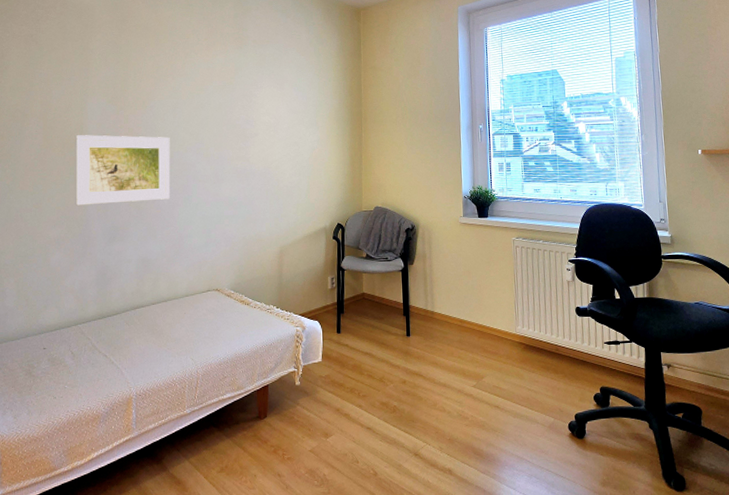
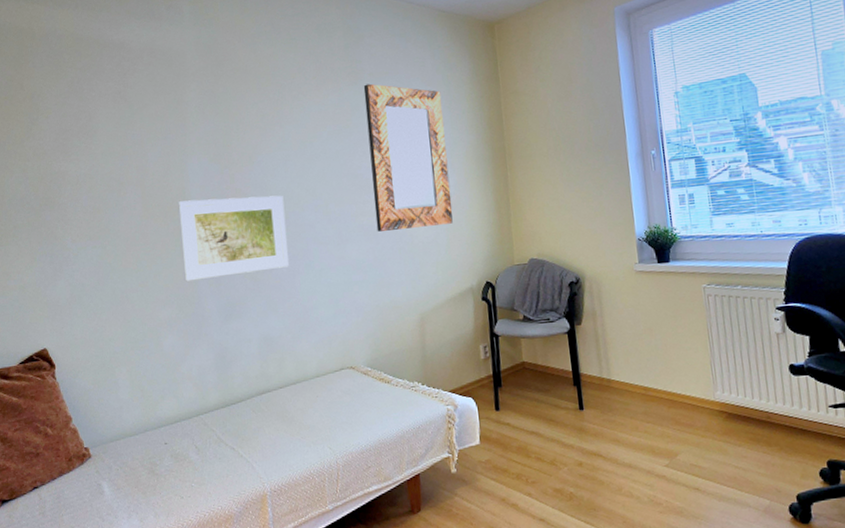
home mirror: none [247,49,314,175] -> present [363,83,453,232]

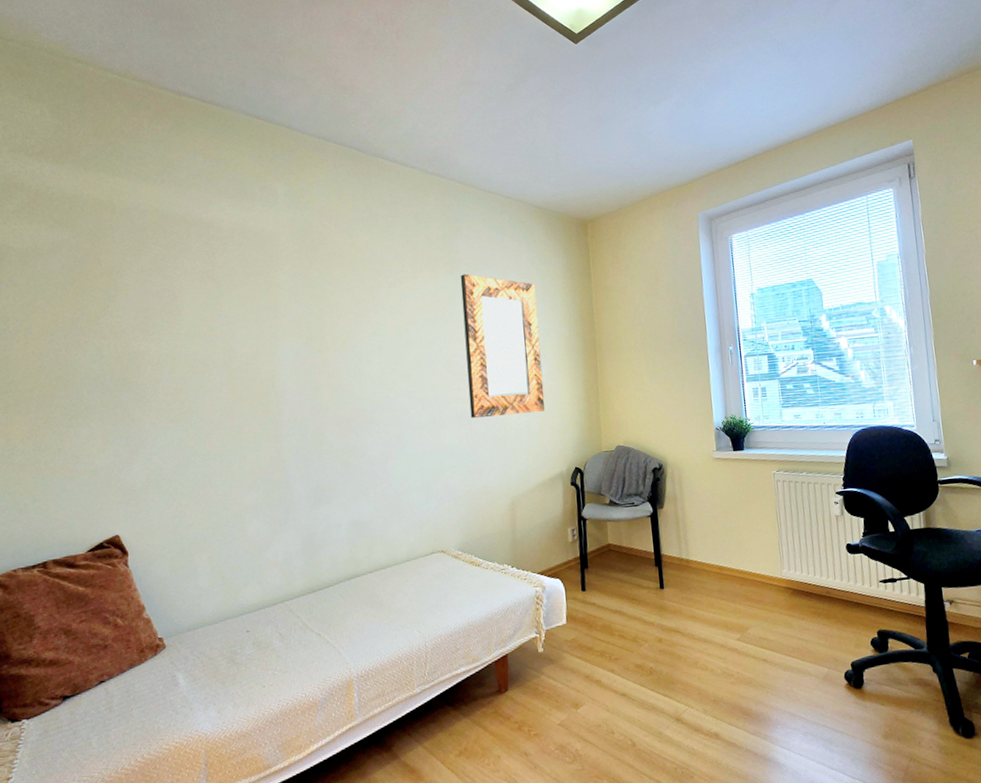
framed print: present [178,195,289,282] -> none [267,380,381,466]

